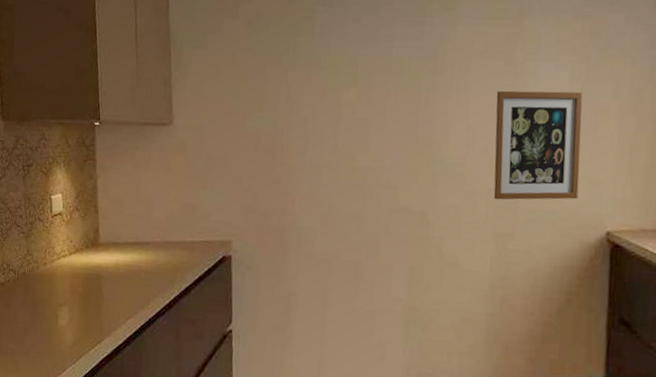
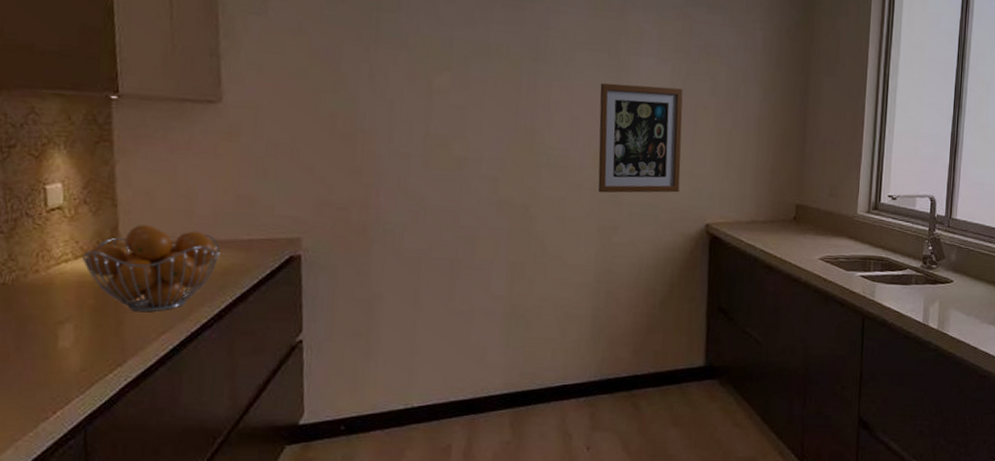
fruit basket: none [75,228,171,300] -> present [83,225,220,312]

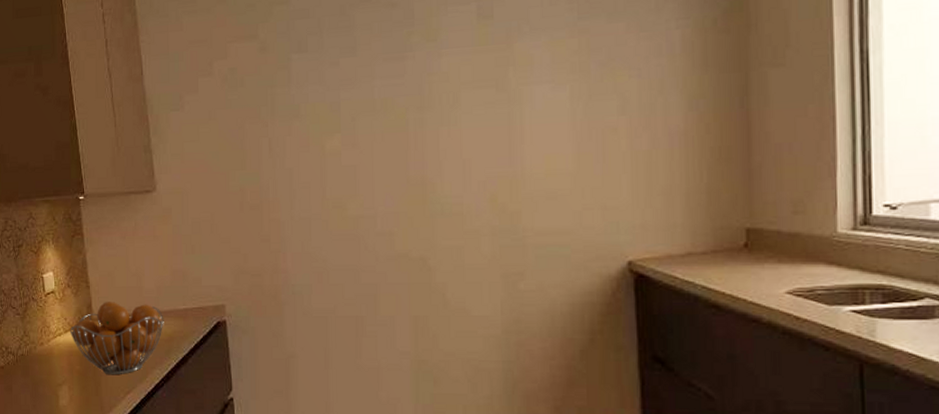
wall art: present [598,83,683,193] -> none [490,112,592,238]

